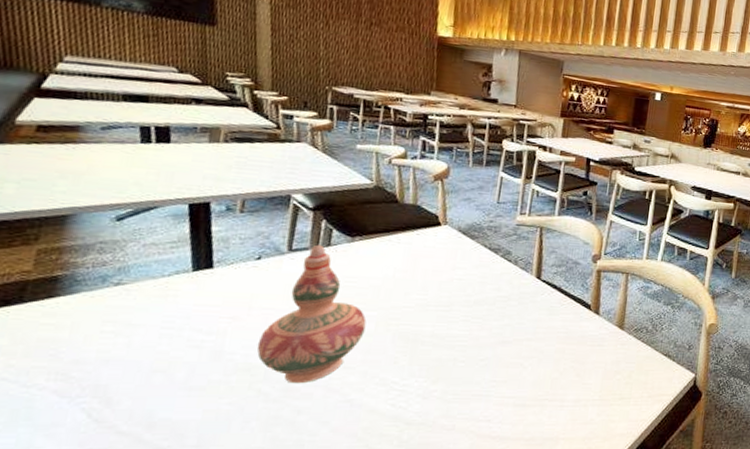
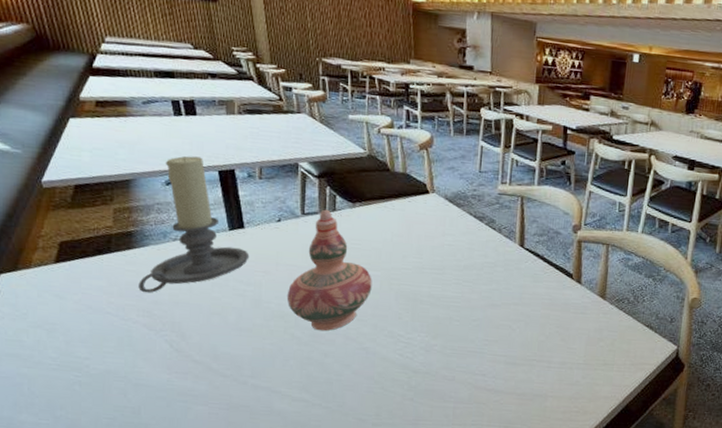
candle holder: none [55,187,215,351] -> present [139,156,250,293]

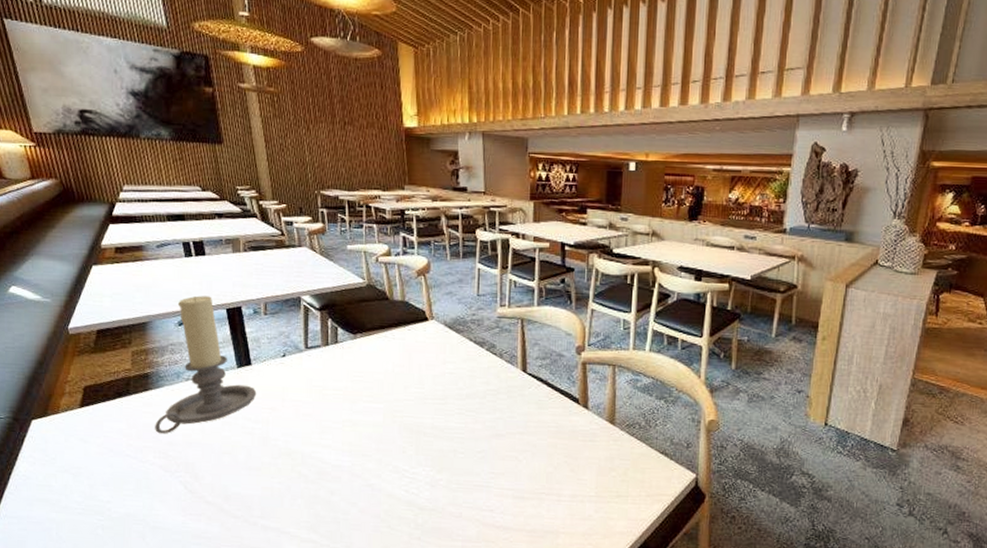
decorative vase: present [286,209,372,331] -> none [293,342,375,468]

